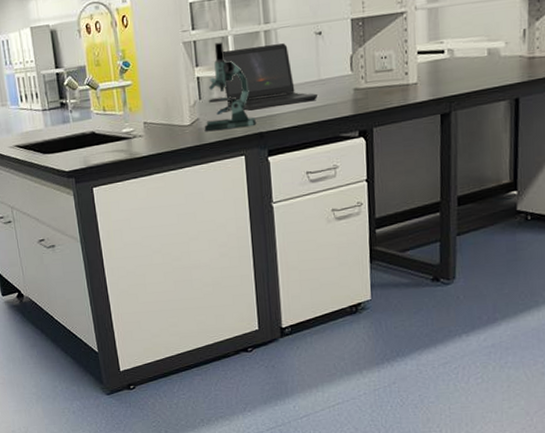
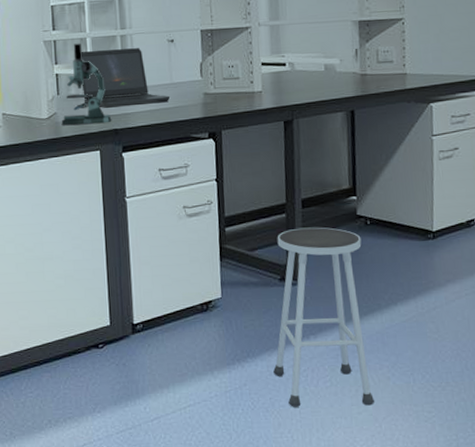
stool: none [423,224,528,403] -> present [273,227,375,407]

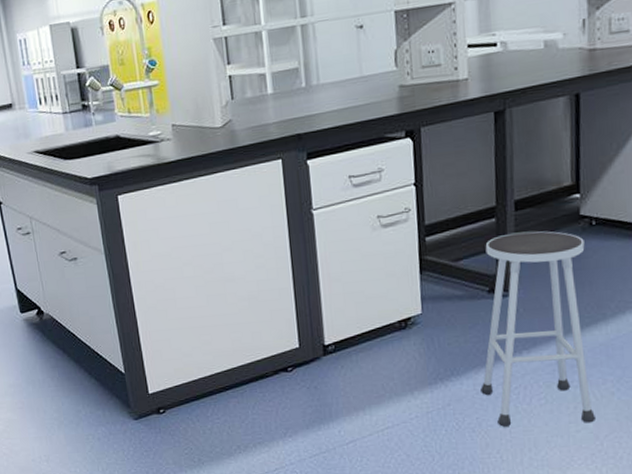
microscope: present [61,43,112,126] -> none [237,37,294,134]
laptop computer: present [80,48,171,108] -> none [256,38,361,111]

